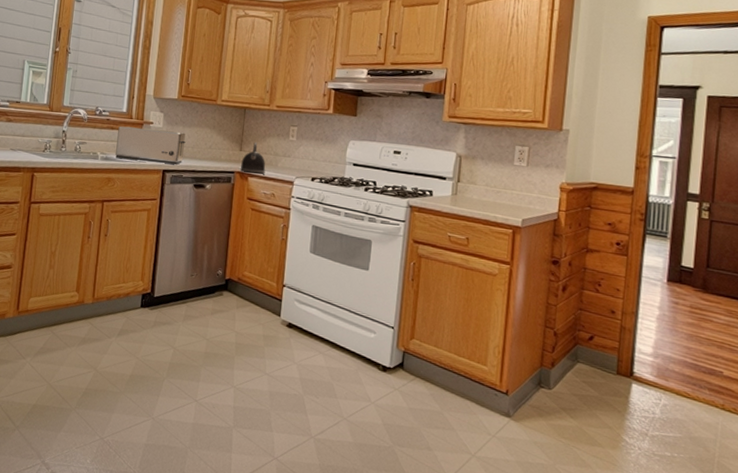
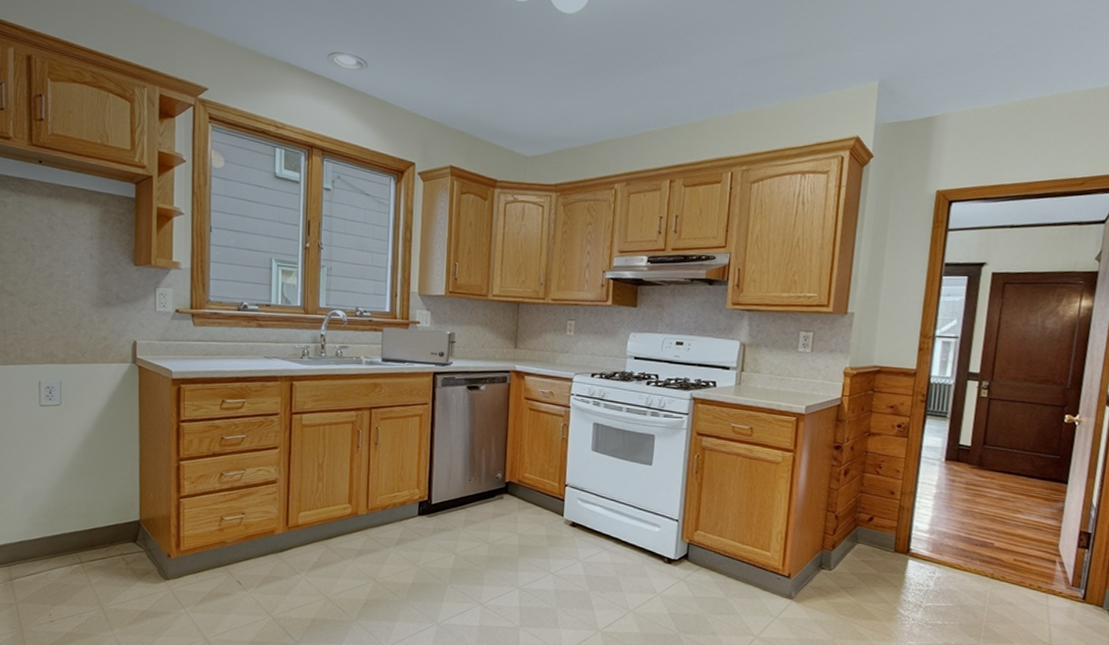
kettle: present [239,141,266,175] -> none [515,338,543,373]

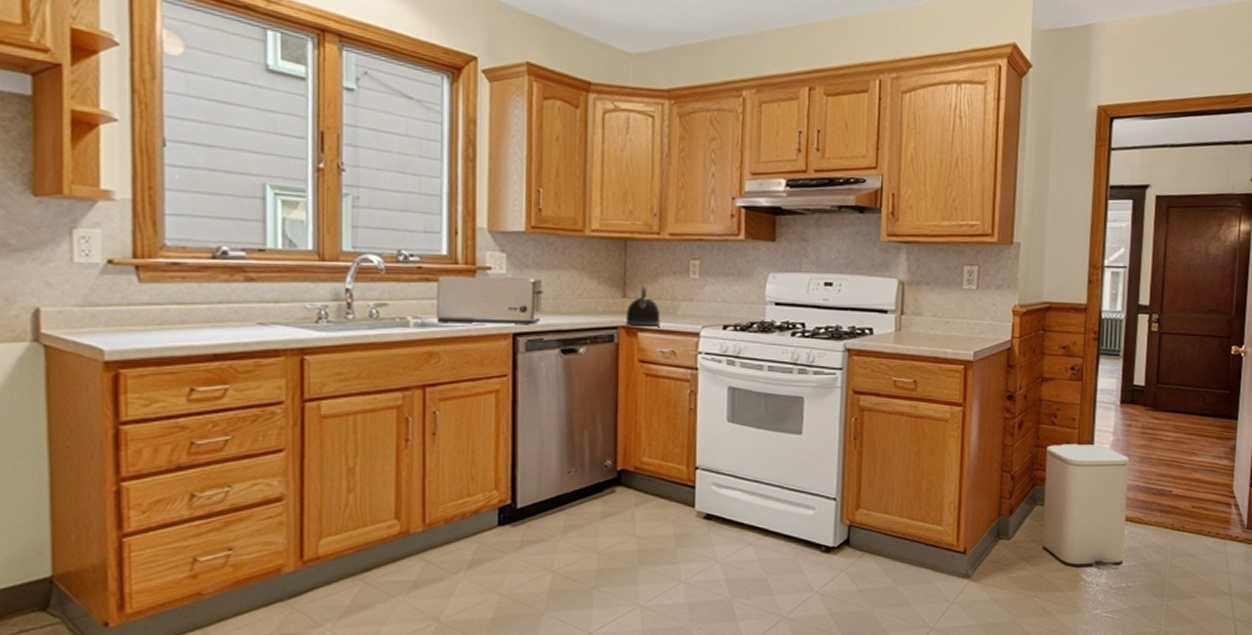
kettle: none [515,338,543,373] -> present [625,284,661,328]
pedal bin: none [861,492,952,608] -> present [1041,443,1130,571]

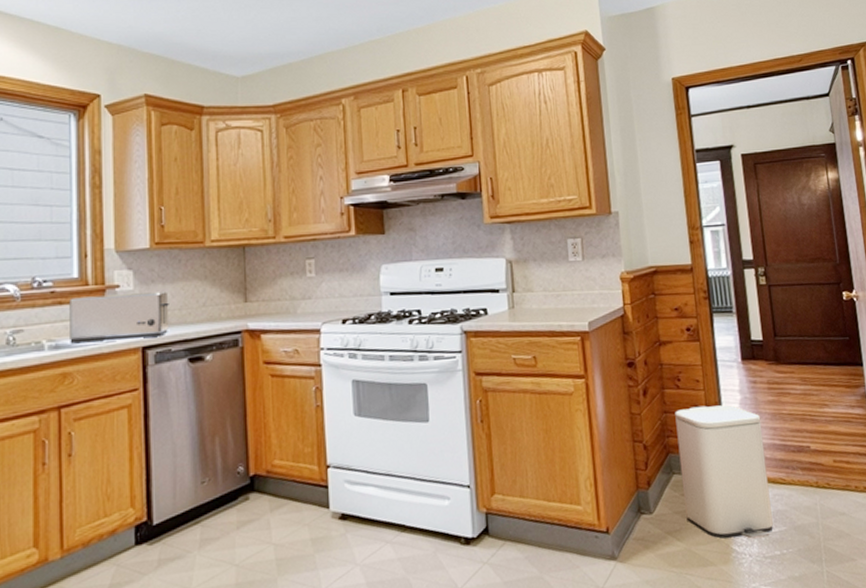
kettle: present [625,284,661,328] -> none [248,286,282,331]

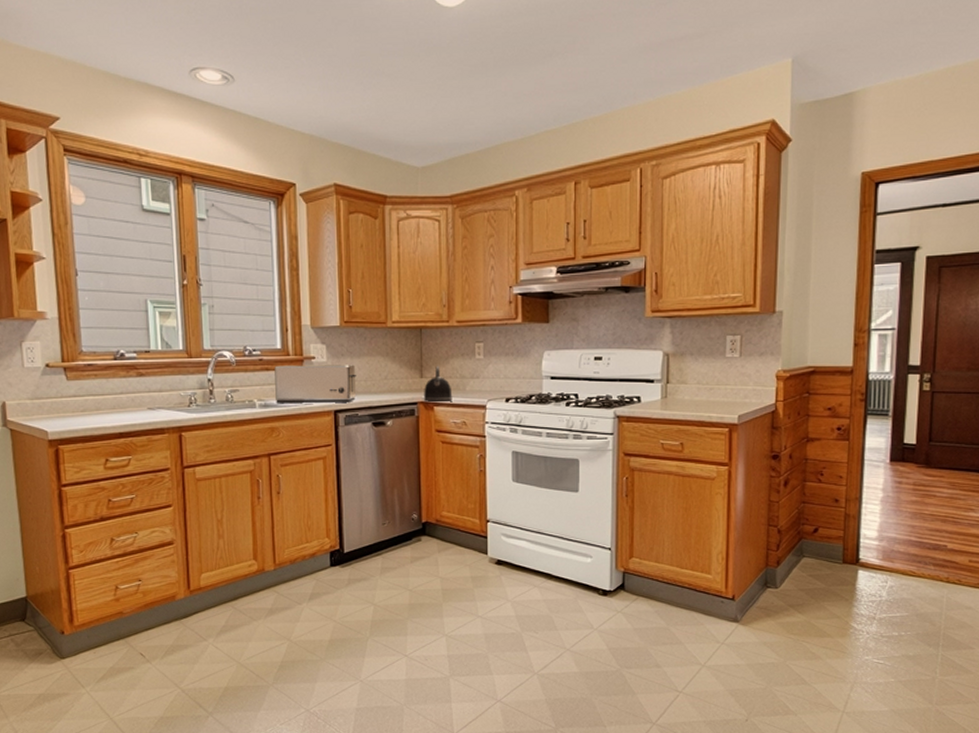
kettle: none [248,286,282,331] -> present [423,365,453,403]
pedal bin: present [675,405,773,539] -> none [809,500,900,619]

